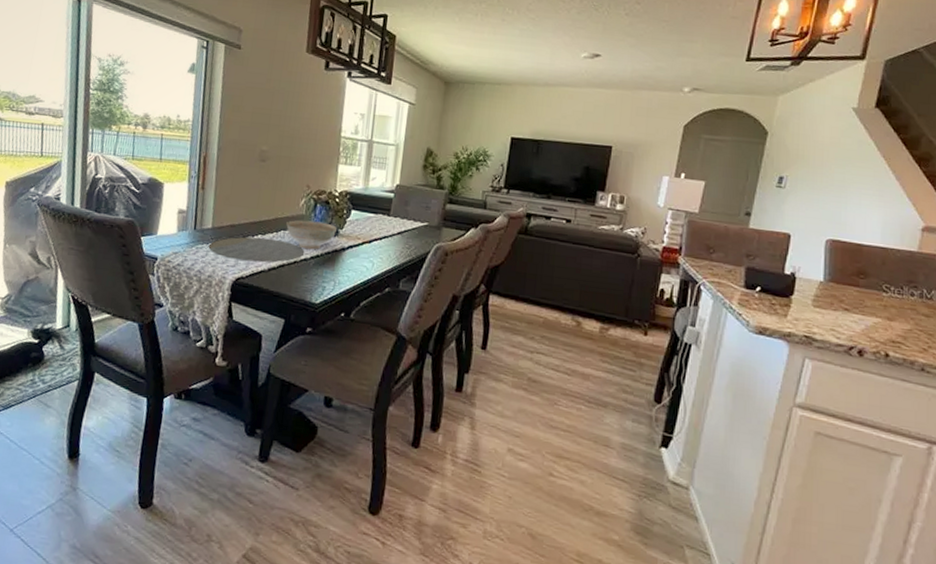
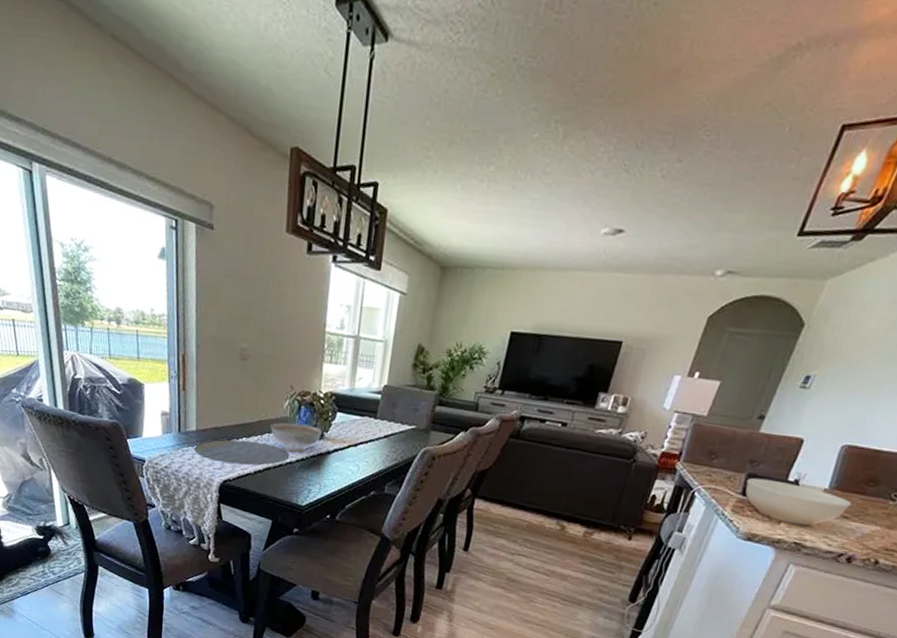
bowl: none [747,271,849,319] -> present [745,477,852,526]

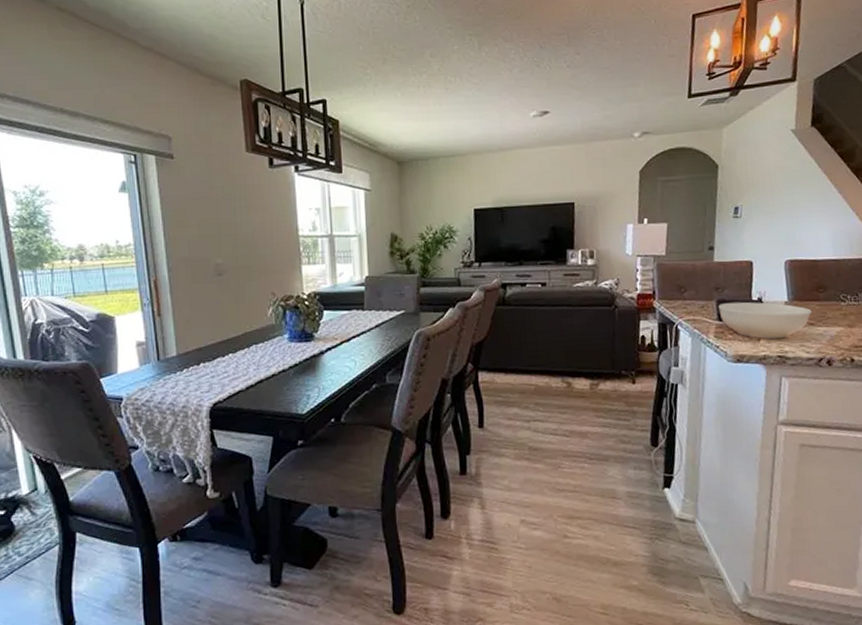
placemat: present [194,439,290,466] -> none [177,355,282,385]
decorative bowl: present [270,422,322,454] -> none [257,328,311,360]

